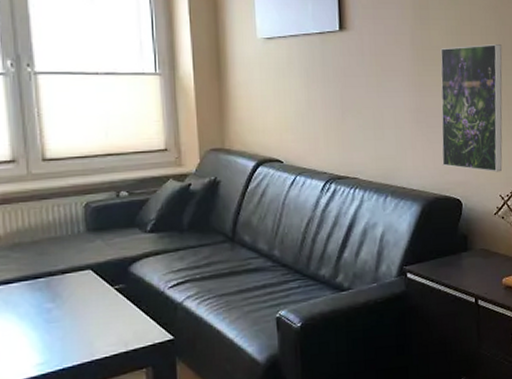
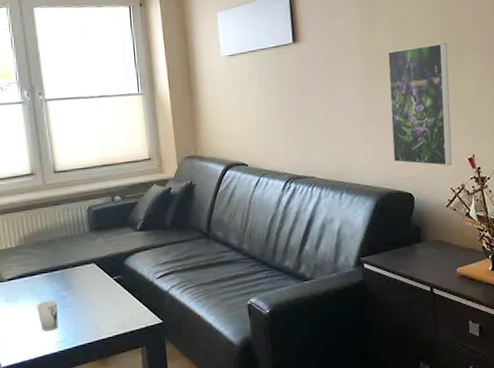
cup: none [12,313,40,351] -> present [36,300,58,331]

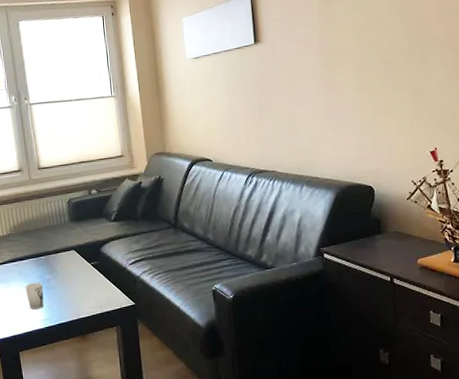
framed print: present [387,43,453,166] -> none [347,38,414,160]

